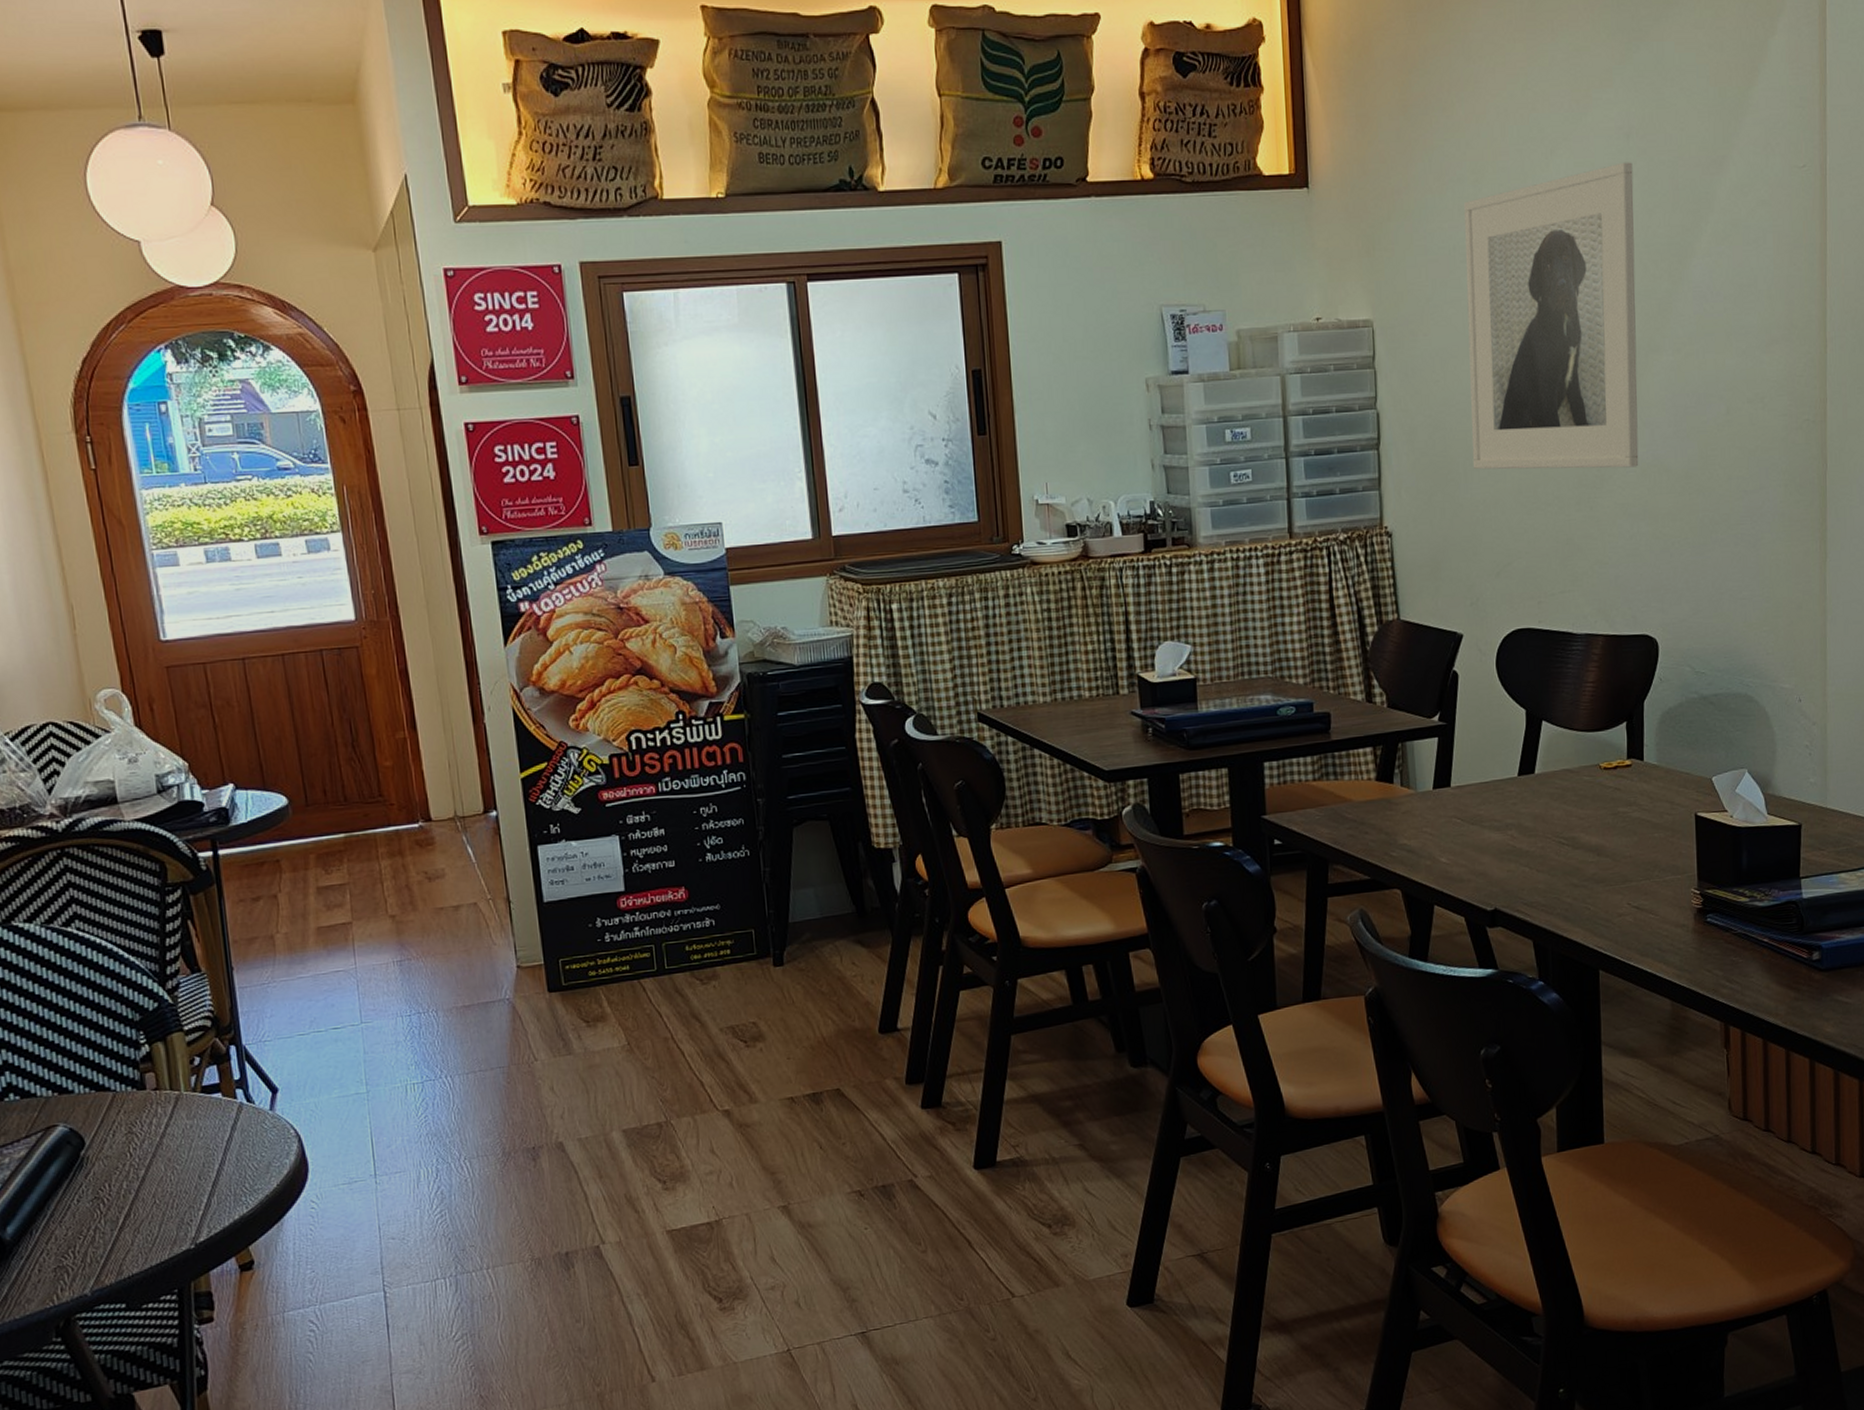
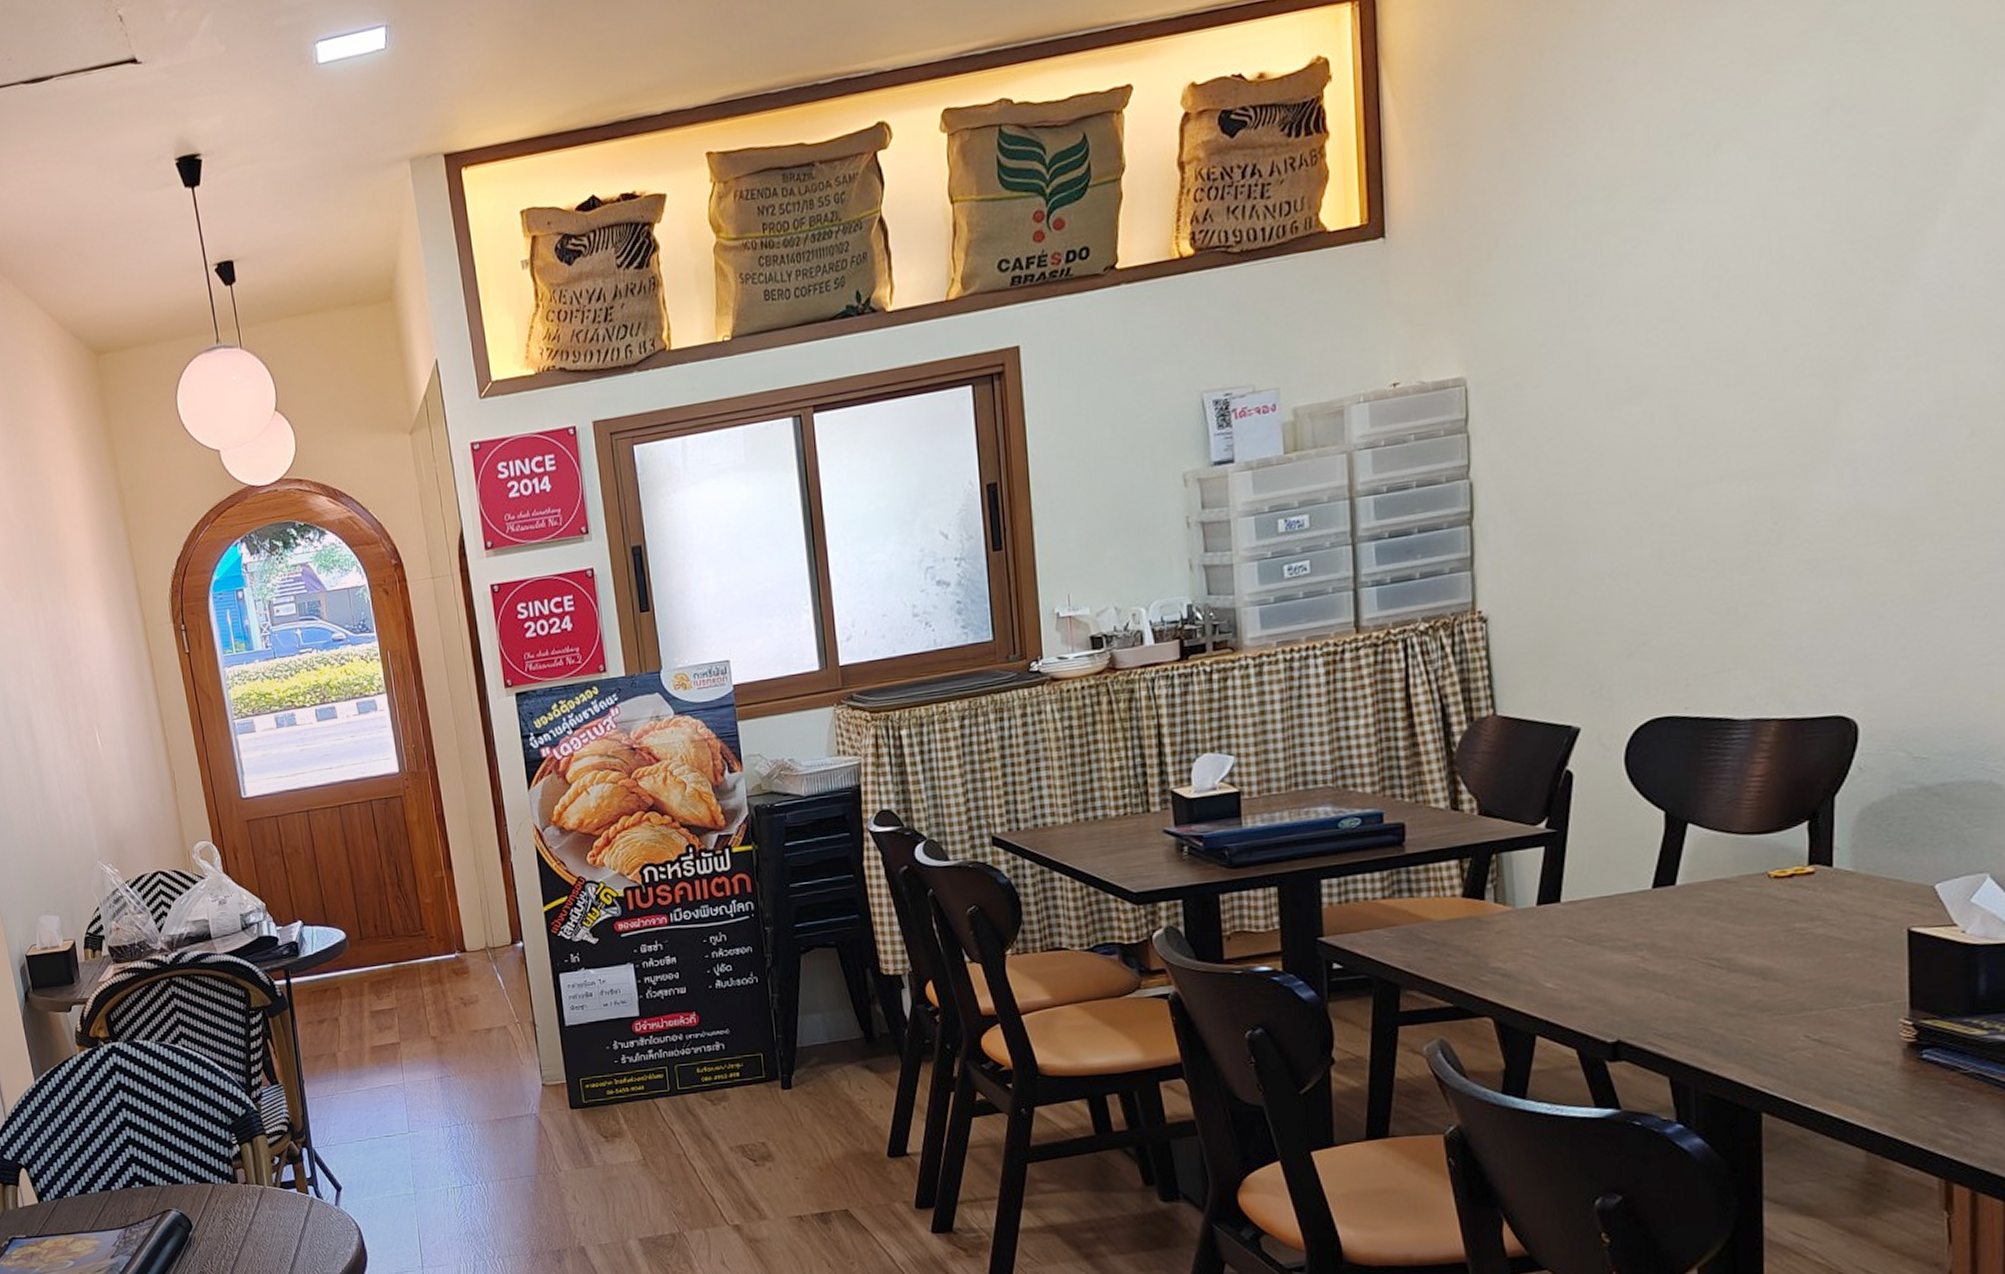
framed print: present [1464,162,1639,470] -> none [1590,142,1835,537]

